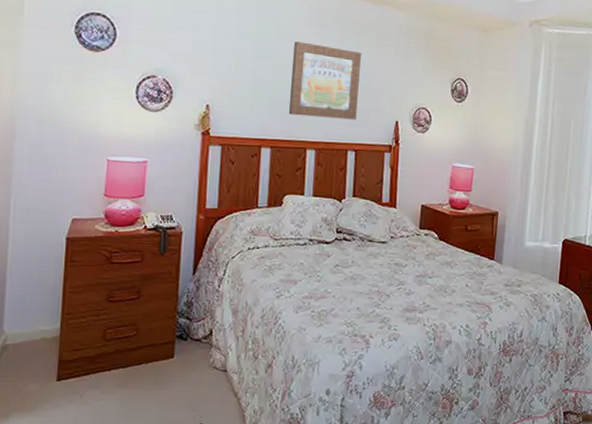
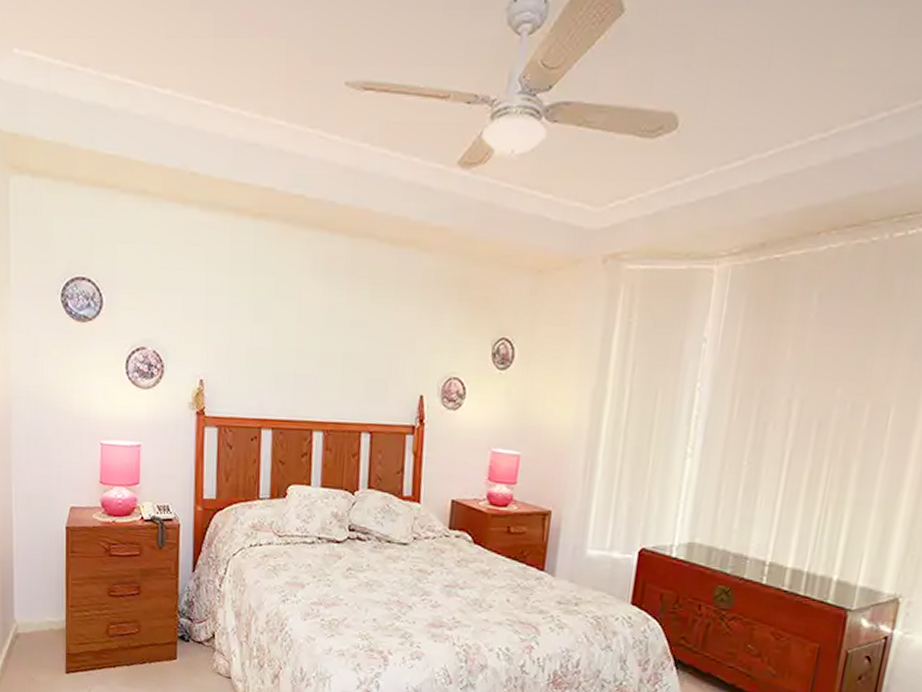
wall art: present [288,41,361,120] -> none [291,299,377,395]

